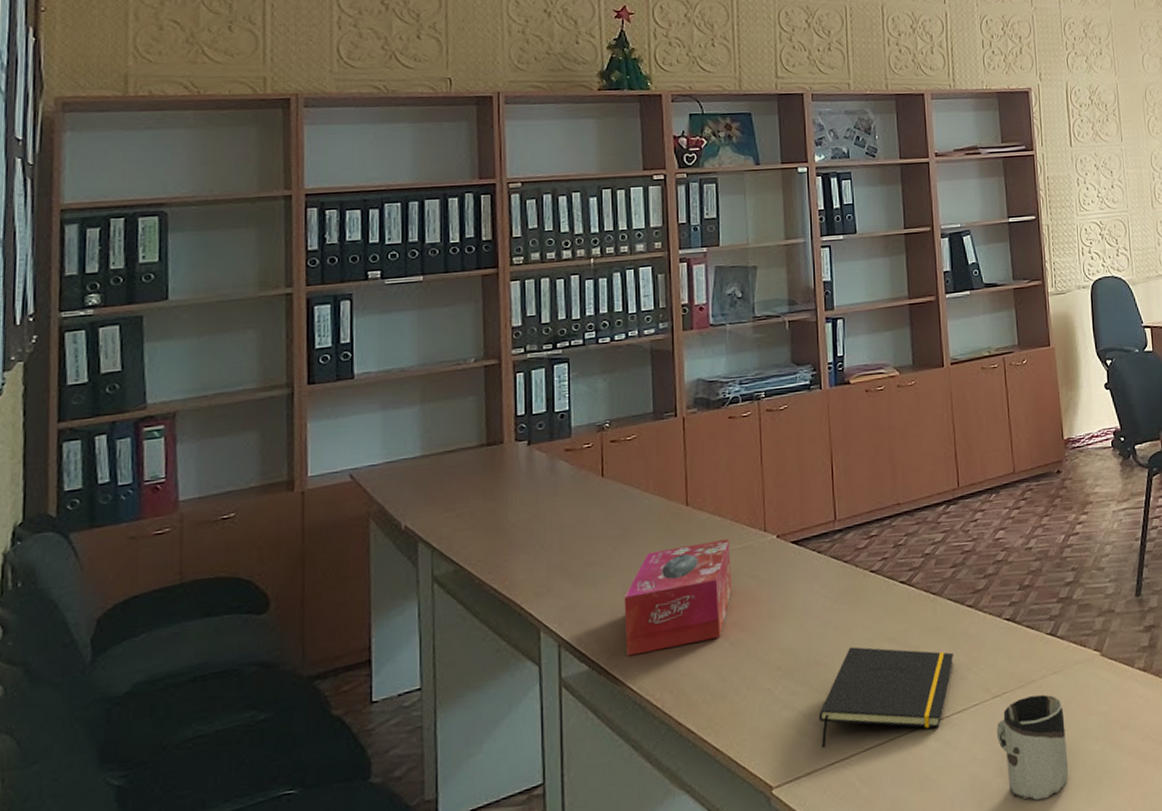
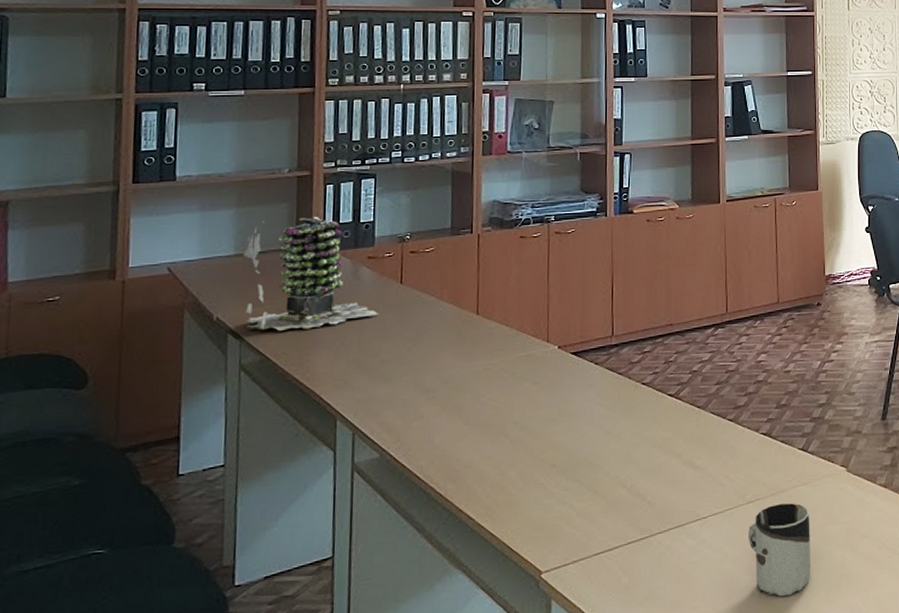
succulent plant: none [430,408,580,537] -> present [243,216,379,331]
tissue box: present [624,539,732,656] -> none [414,347,515,447]
notepad: present [818,646,954,748] -> none [587,450,713,539]

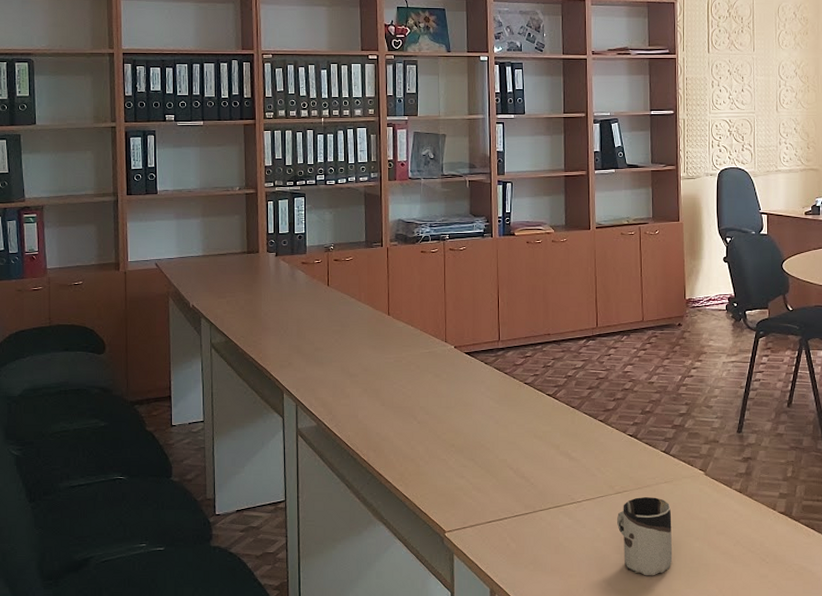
succulent plant: present [243,216,379,331] -> none [209,227,312,319]

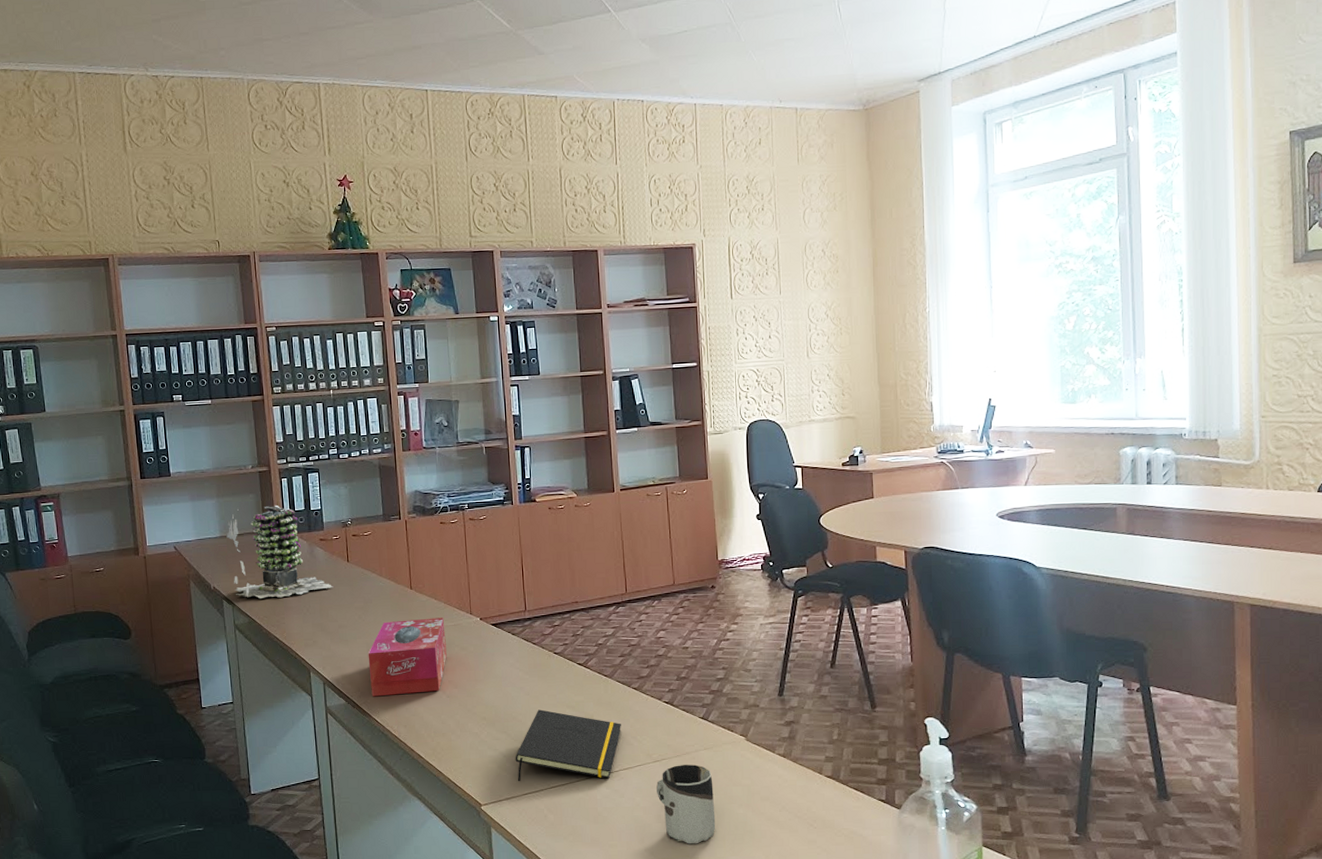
succulent plant: none [209,227,312,319] -> present [226,505,334,599]
tissue box: none [342,344,420,420] -> present [368,618,447,697]
notepad: none [481,438,586,509] -> present [515,709,621,781]

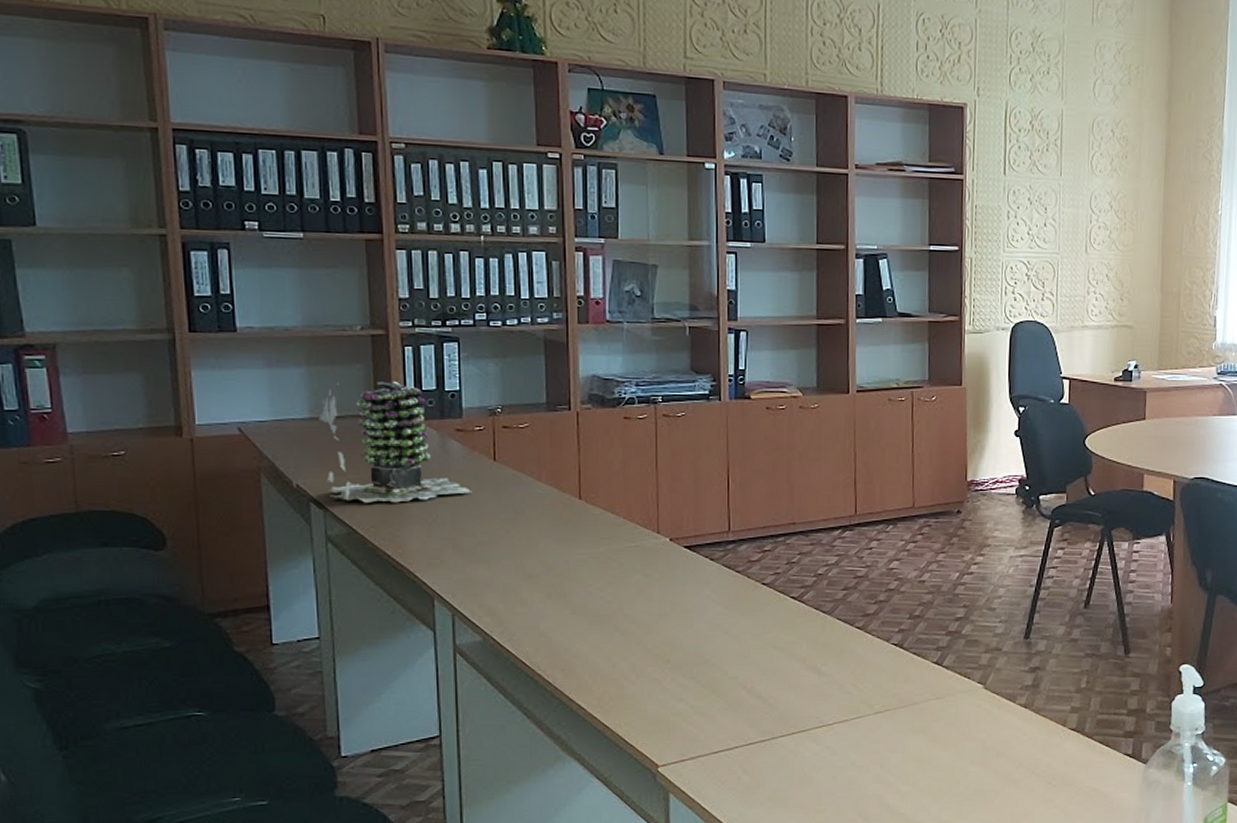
tissue box: present [368,618,447,697] -> none [516,536,623,633]
notepad: present [515,709,621,781] -> none [705,651,839,737]
cup: present [656,765,716,844] -> none [876,716,943,808]

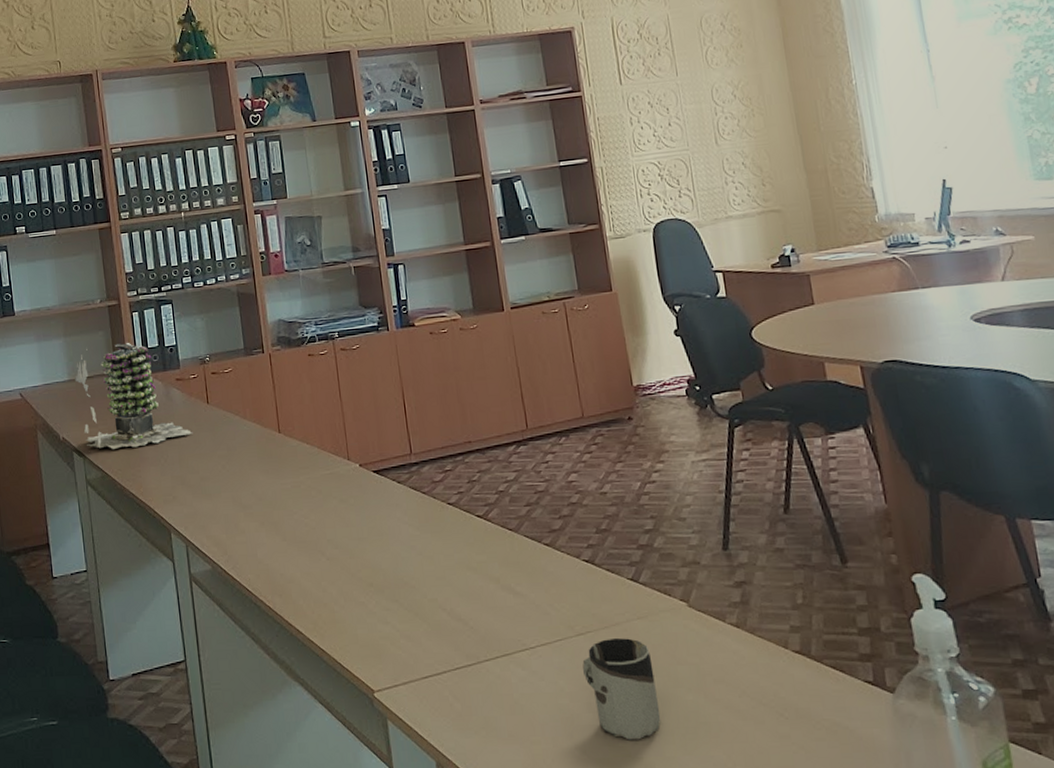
cup: none [876,716,943,808] -> present [582,638,661,740]

